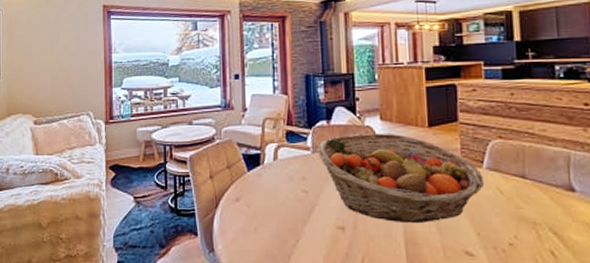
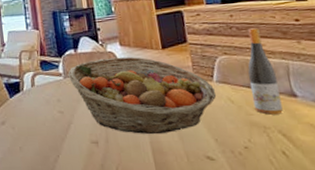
wine bottle: none [523,110,557,210] -> present [247,28,283,115]

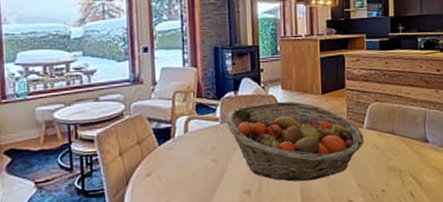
wine bottle: present [247,28,283,115] -> none [393,76,416,159]

